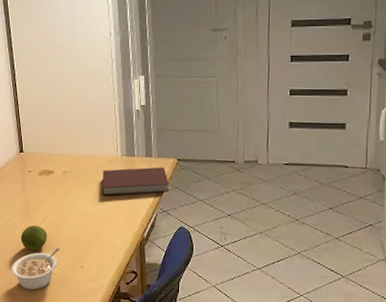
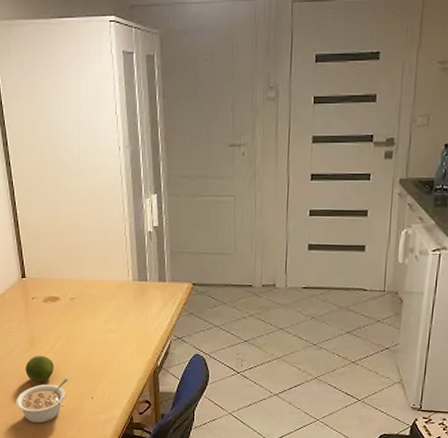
notebook: present [102,167,170,196] -> none [113,292,184,323]

